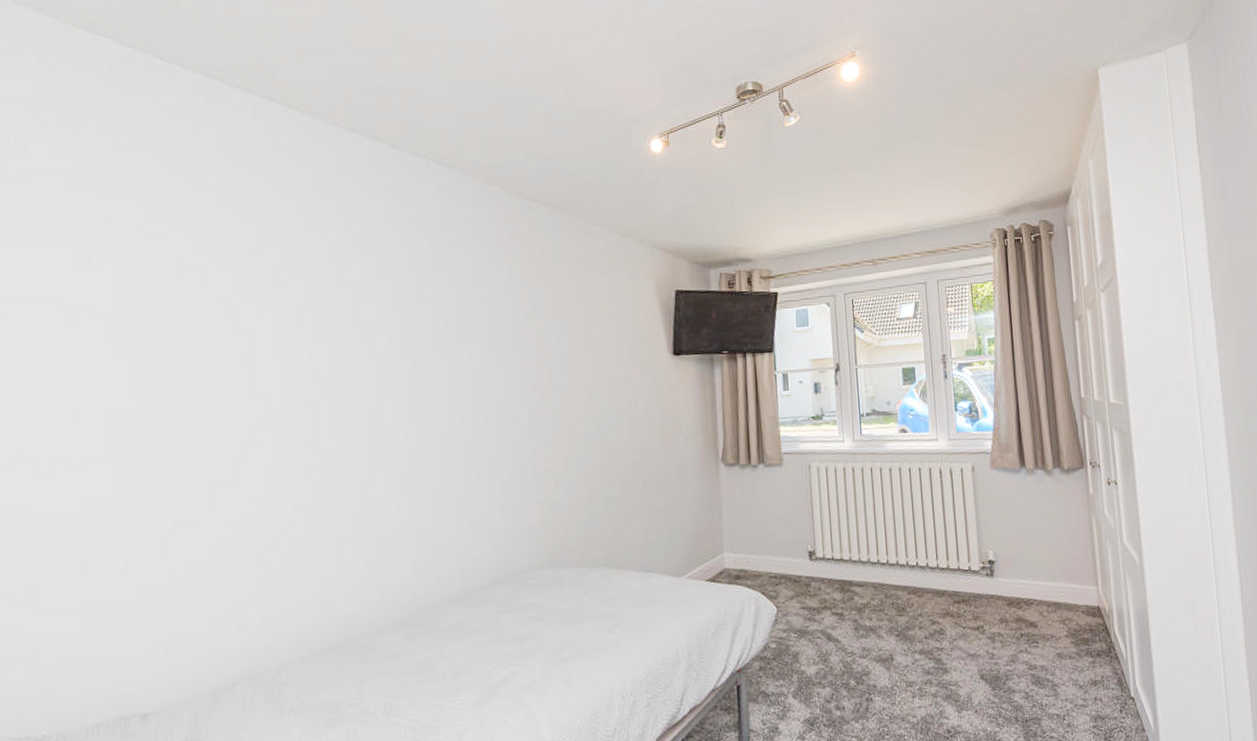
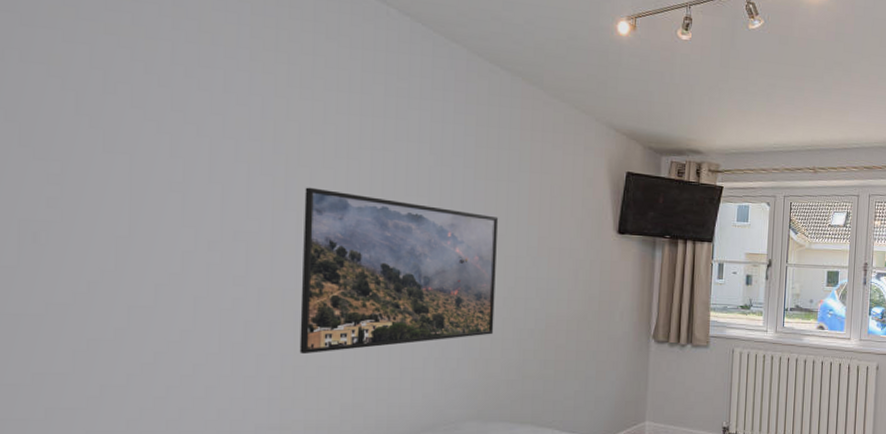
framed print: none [363,346,557,515] -> present [299,187,499,355]

